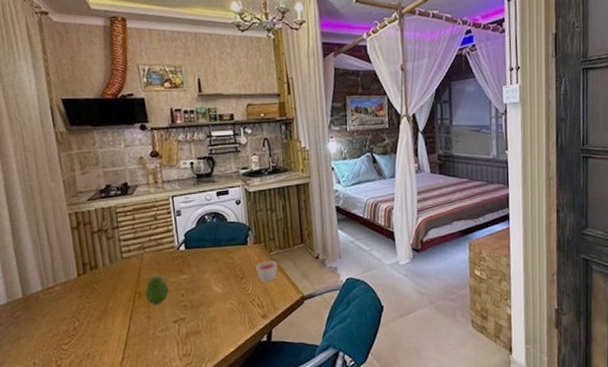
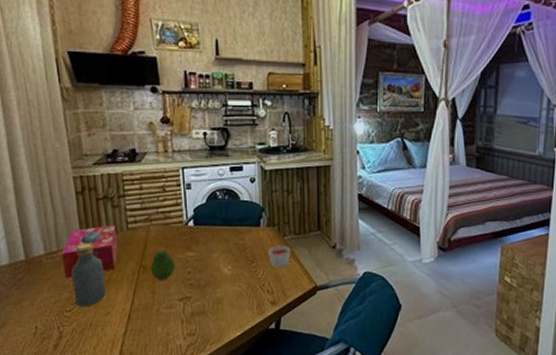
tissue box: none [58,255,113,312] -> present [61,224,118,278]
vodka: none [68,275,103,339] -> present [71,243,106,307]

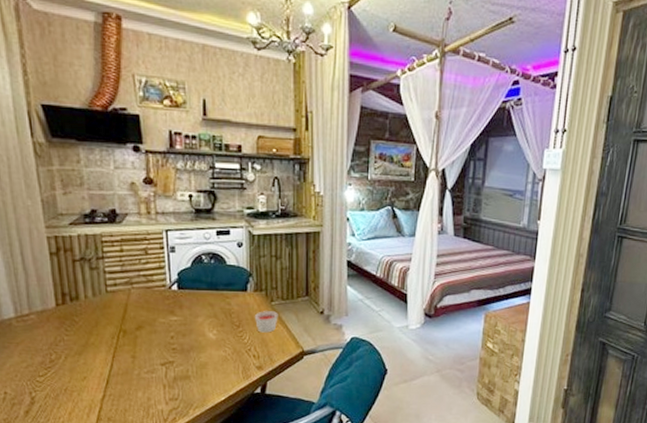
tissue box: present [61,224,118,278] -> none [34,286,95,342]
vodka: present [71,243,106,307] -> none [44,306,83,372]
fruit: present [150,250,175,280] -> none [130,313,157,345]

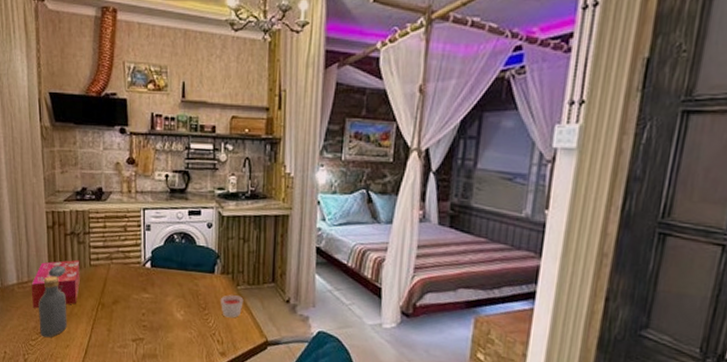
tissue box: none [34,286,95,342] -> present [31,259,80,309]
vodka: none [44,306,83,372] -> present [38,276,67,338]

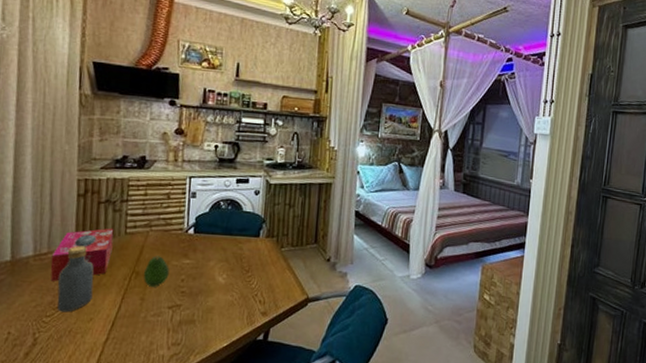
fruit: none [108,288,131,320] -> present [143,256,169,287]
candle: present [221,295,244,318] -> none [264,257,287,279]

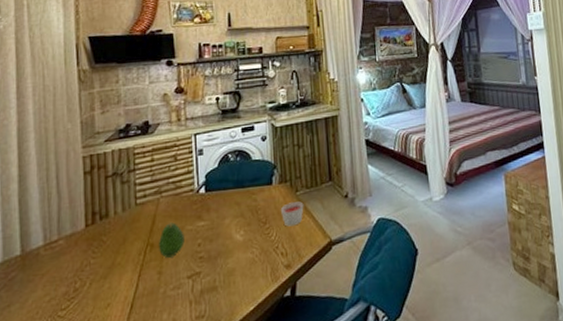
tissue box: present [50,228,114,281] -> none [62,201,124,270]
vodka: present [57,246,94,313] -> none [70,225,108,303]
candle: none [264,257,287,279] -> present [281,201,304,227]

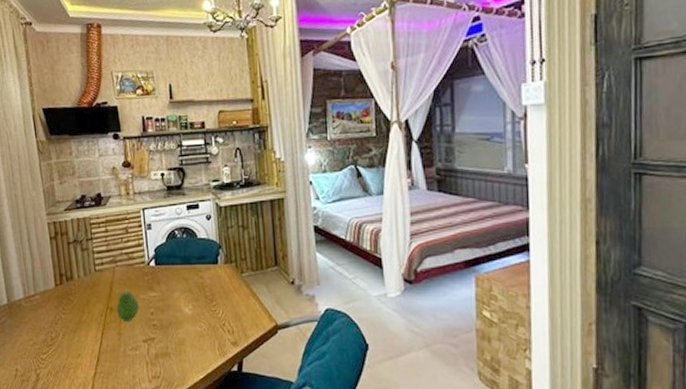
candle: present [281,201,304,227] -> none [227,283,250,306]

